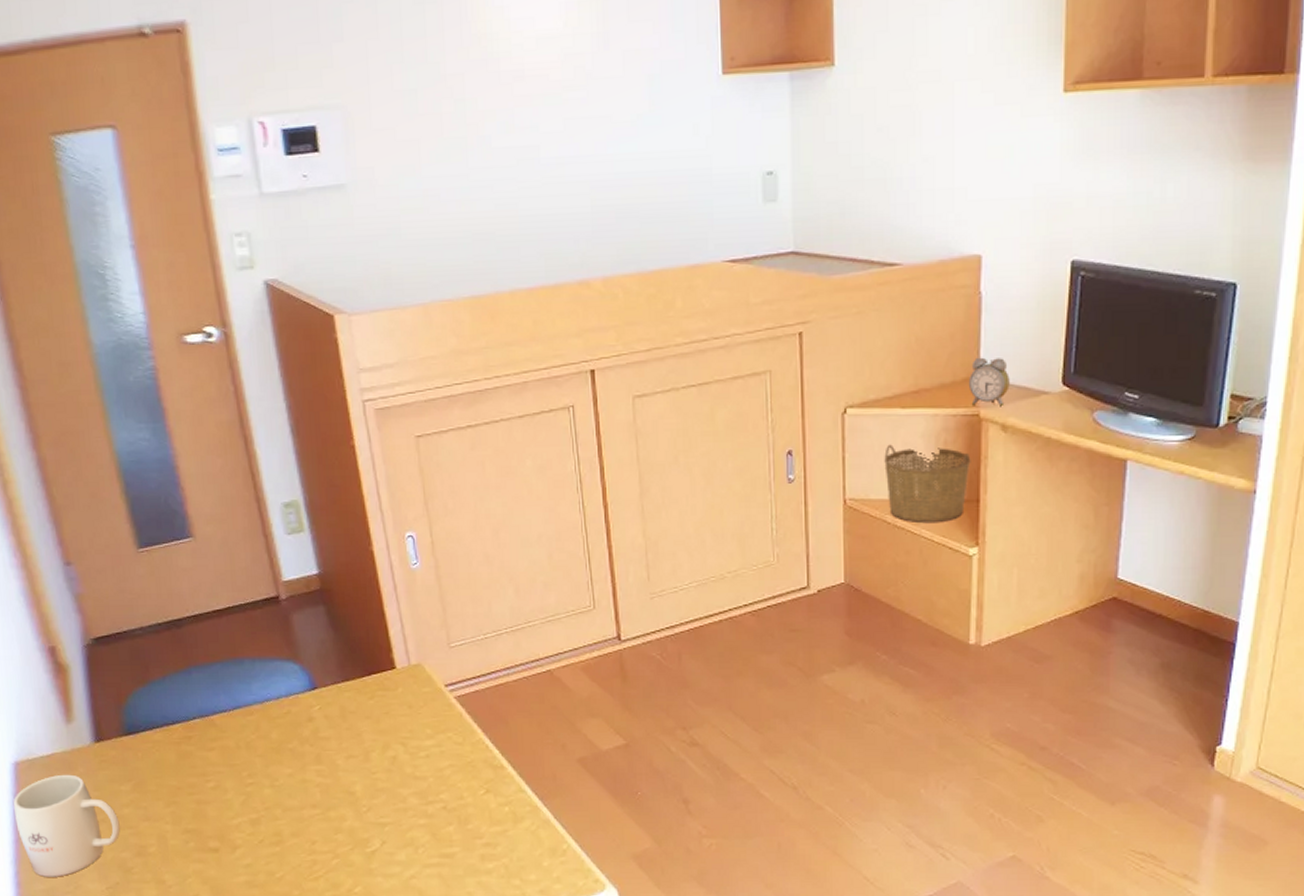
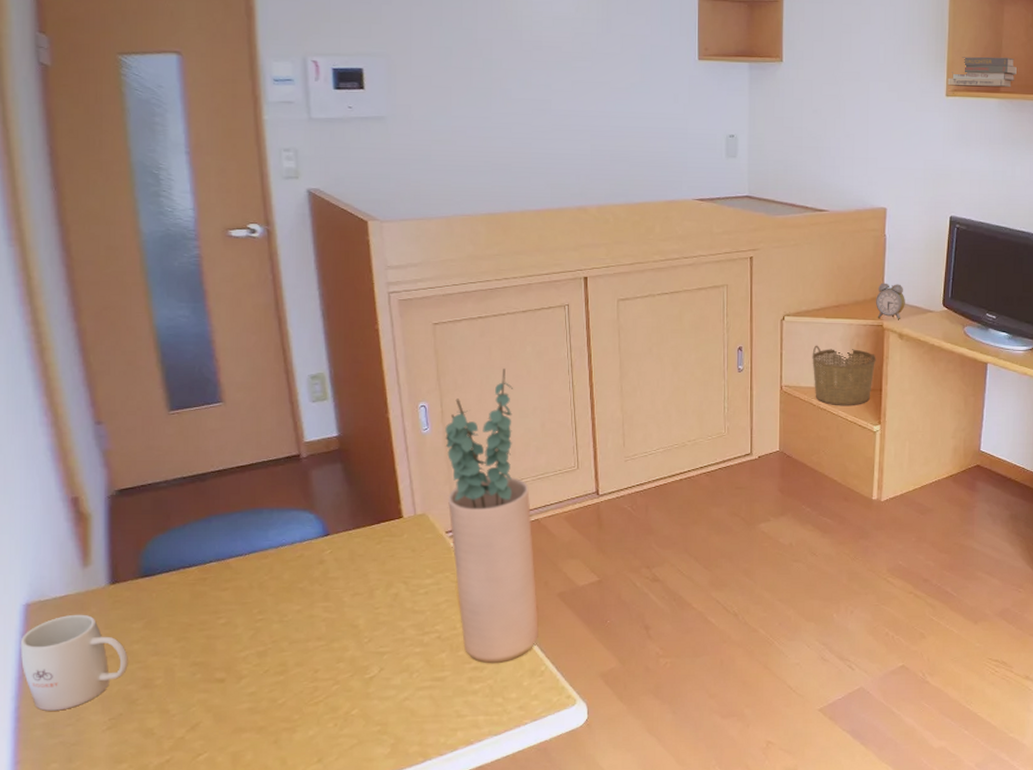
vase: none [437,488,558,839] -> present [445,369,539,663]
books: none [1066,27,1168,77] -> present [947,56,1017,88]

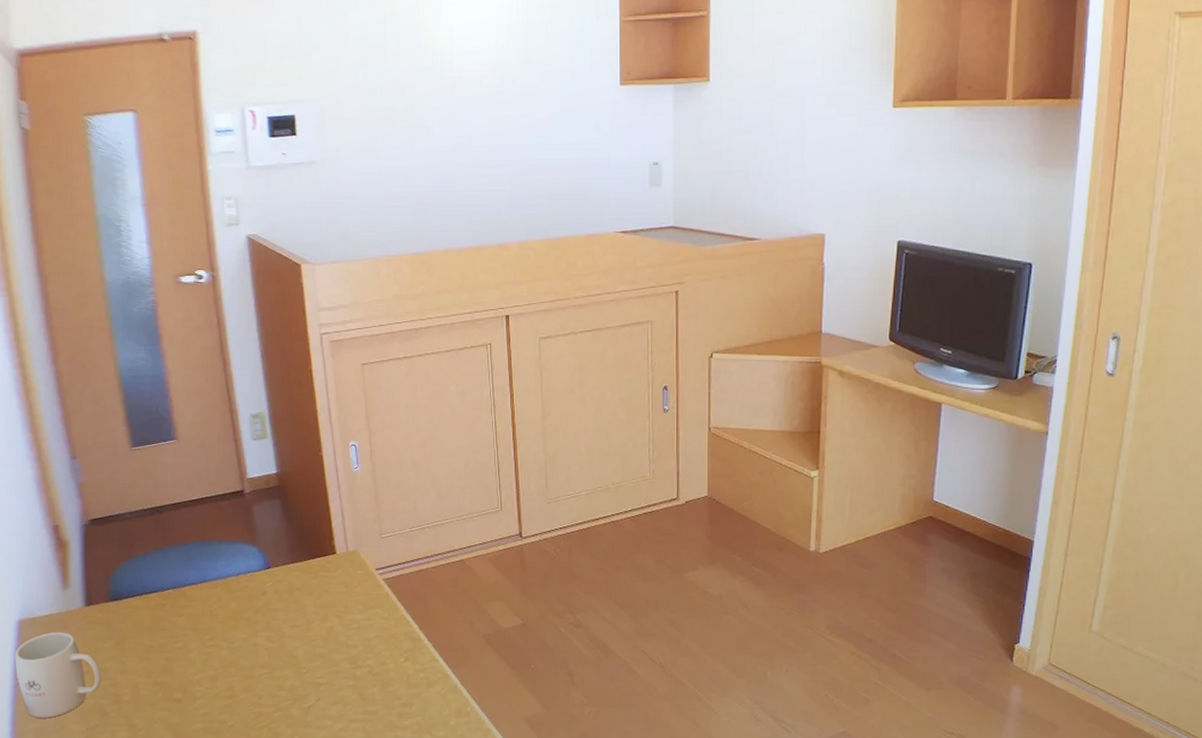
vase: present [445,369,539,663] -> none [374,408,464,701]
basket: present [812,345,876,406] -> none [743,384,814,450]
alarm clock: present [875,283,905,320] -> none [812,316,846,357]
books: present [947,56,1017,88] -> none [895,59,977,96]

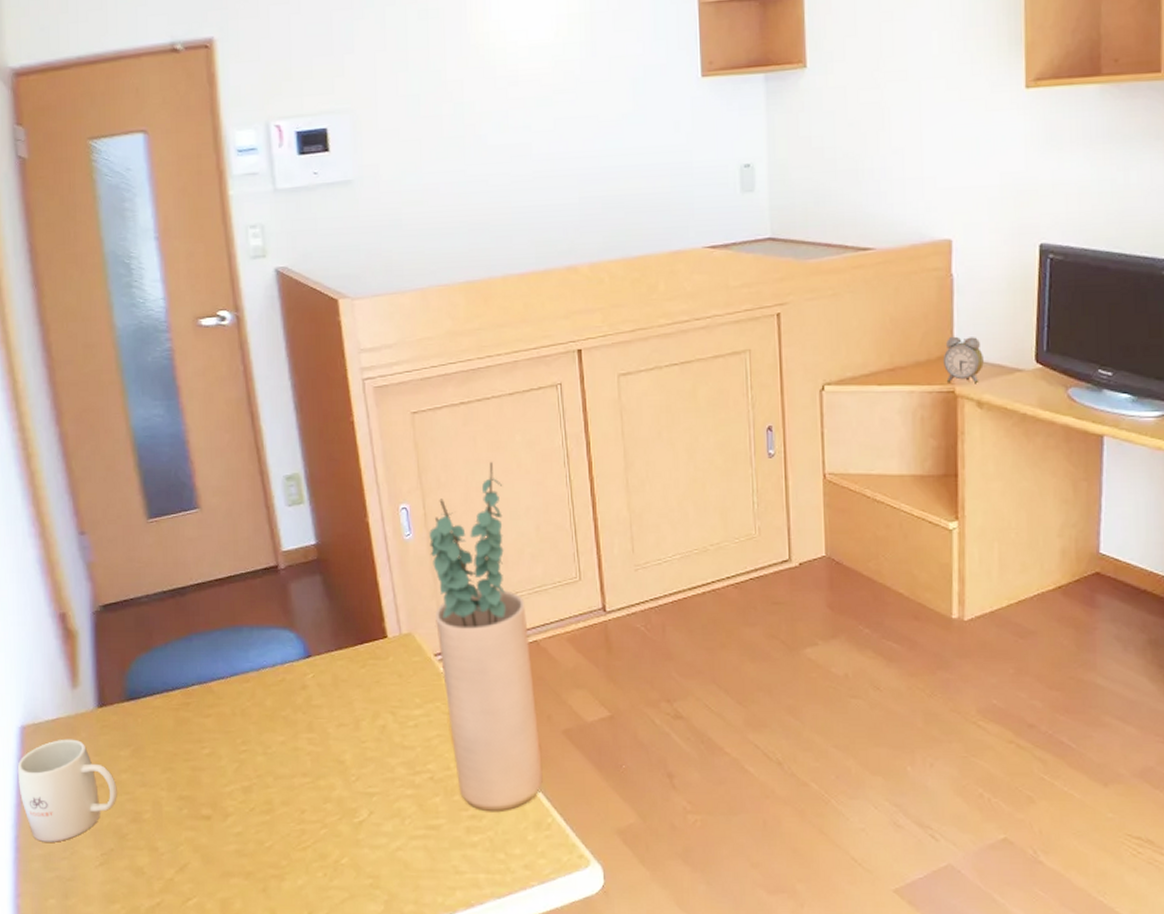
vase: none [374,408,464,701] -> present [429,462,543,811]
alarm clock: none [812,316,846,357] -> present [942,336,984,384]

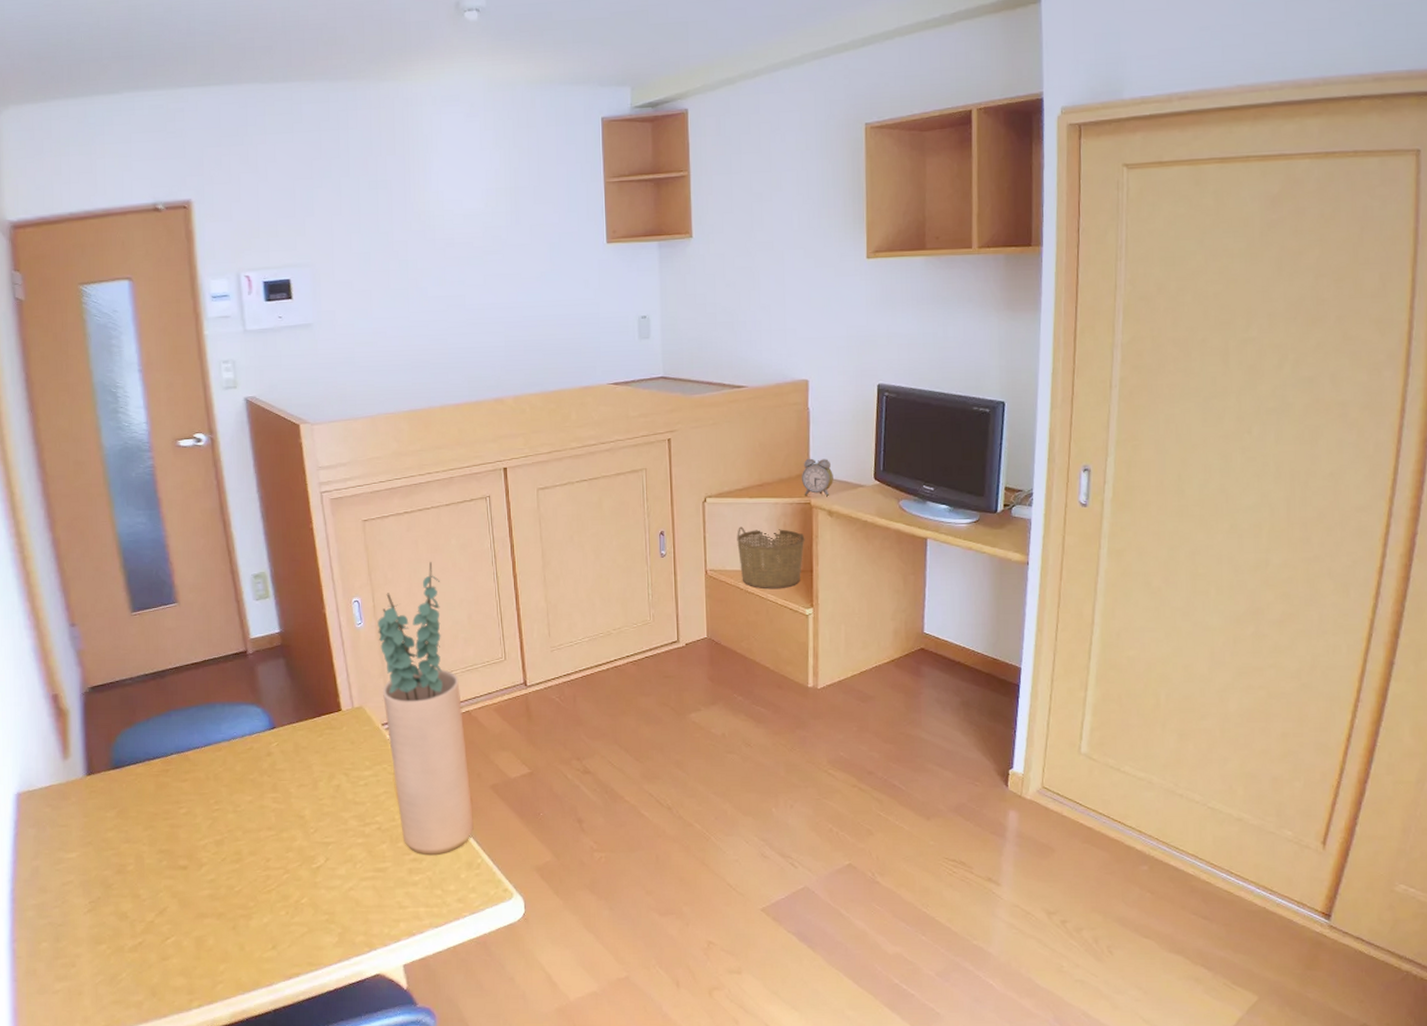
mug: present [17,739,117,842] -> none [13,803,104,893]
basket: none [862,420,948,498] -> present [737,526,805,590]

